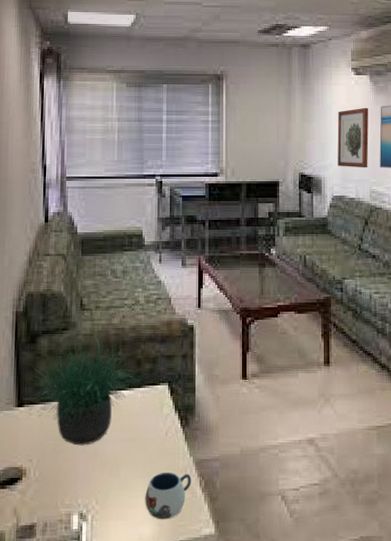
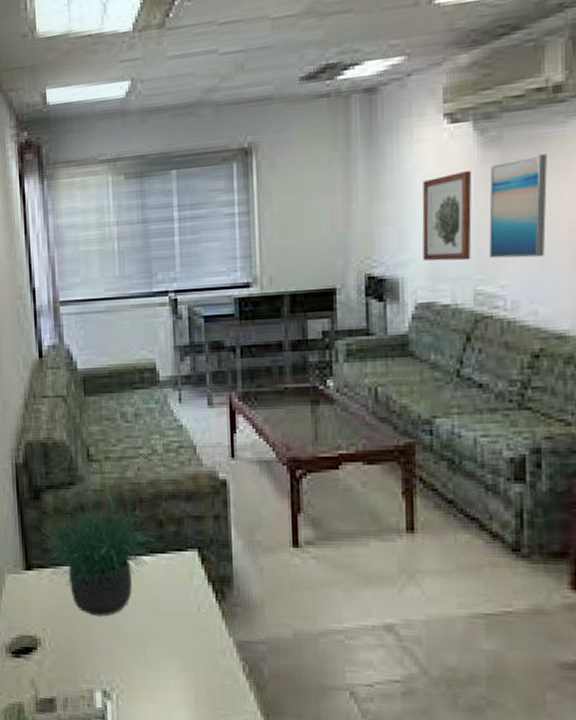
mug: present [145,472,192,520] -> none [177,652,233,707]

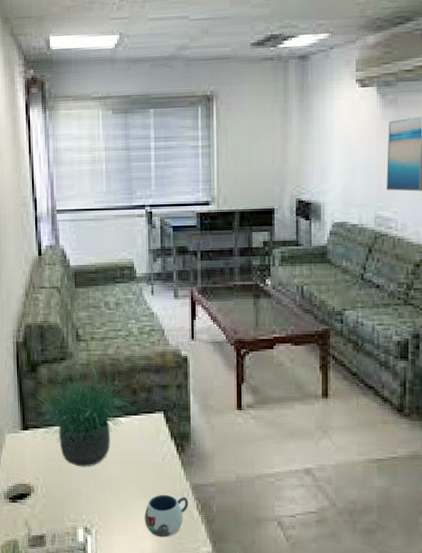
mug: none [177,652,233,707] -> present [144,494,189,538]
wall art: present [422,170,472,261] -> none [339,123,376,192]

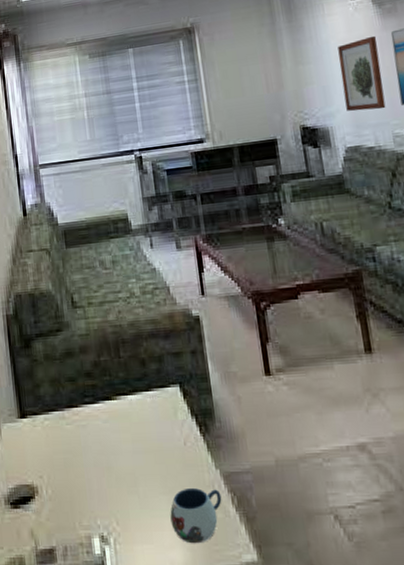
potted plant: present [29,354,143,467] -> none [24,322,155,459]
wall art: none [339,123,376,192] -> present [337,35,386,112]

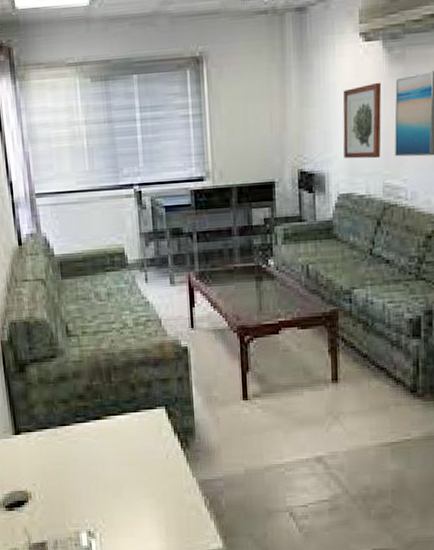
mug: present [170,487,222,544] -> none [150,492,196,536]

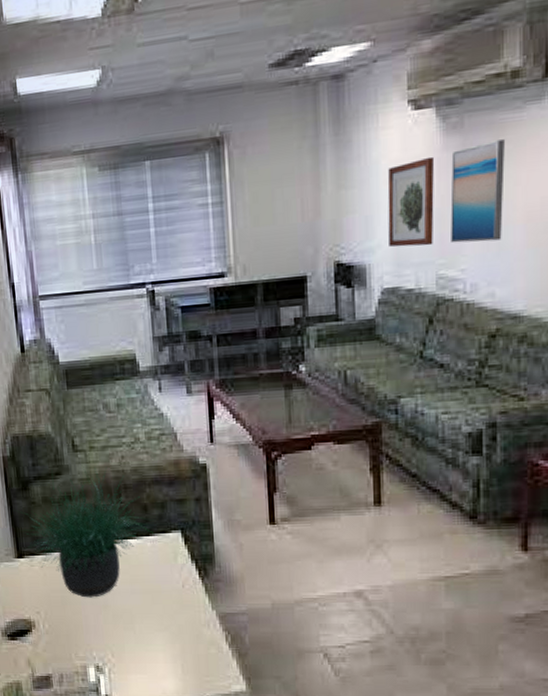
potted plant: none [19,350,143,470] -> present [22,466,156,598]

